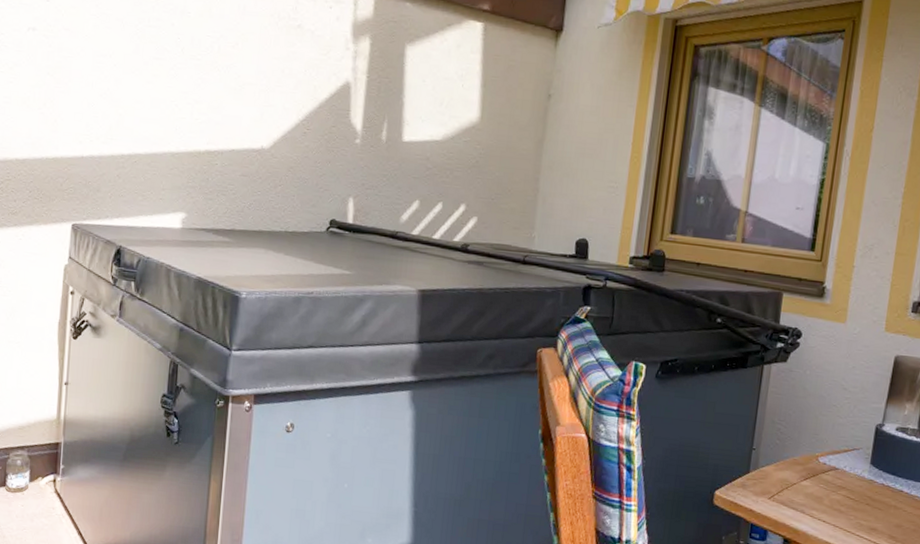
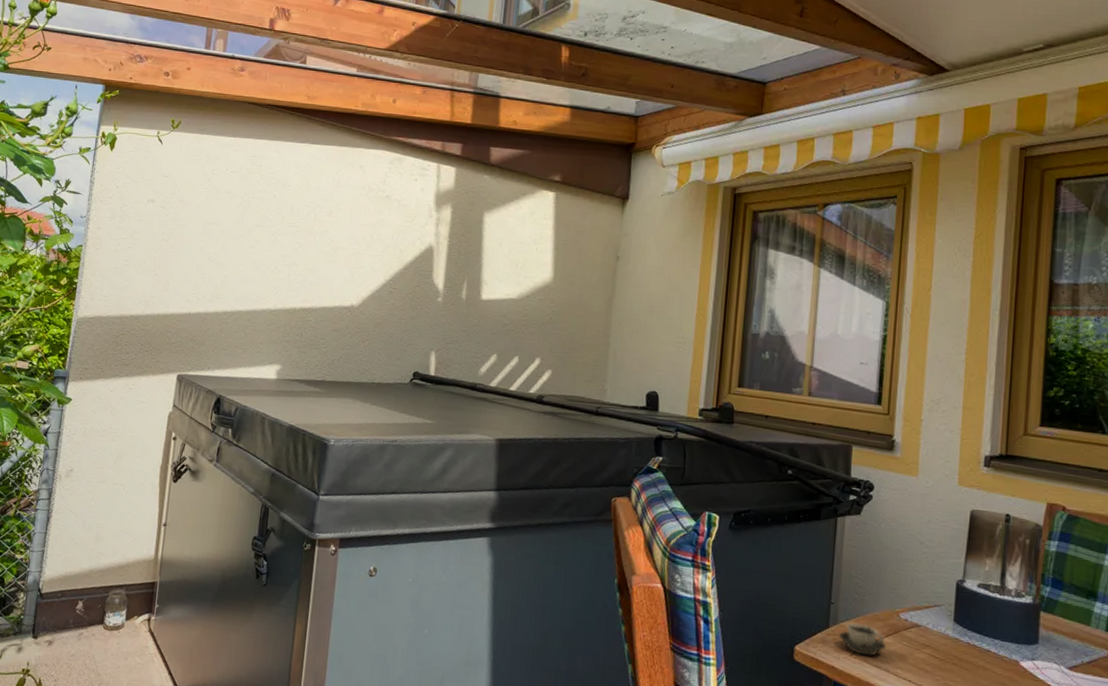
cup: none [758,467,804,499] -> present [838,622,886,657]

